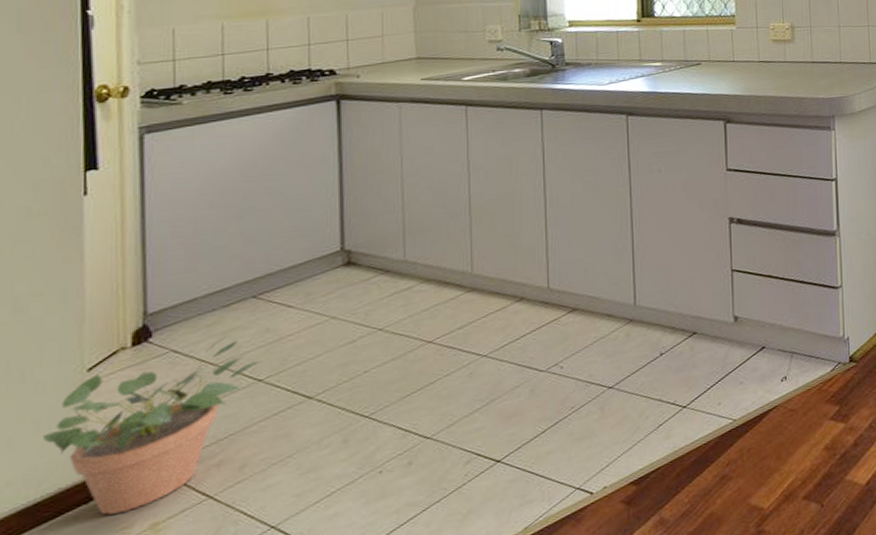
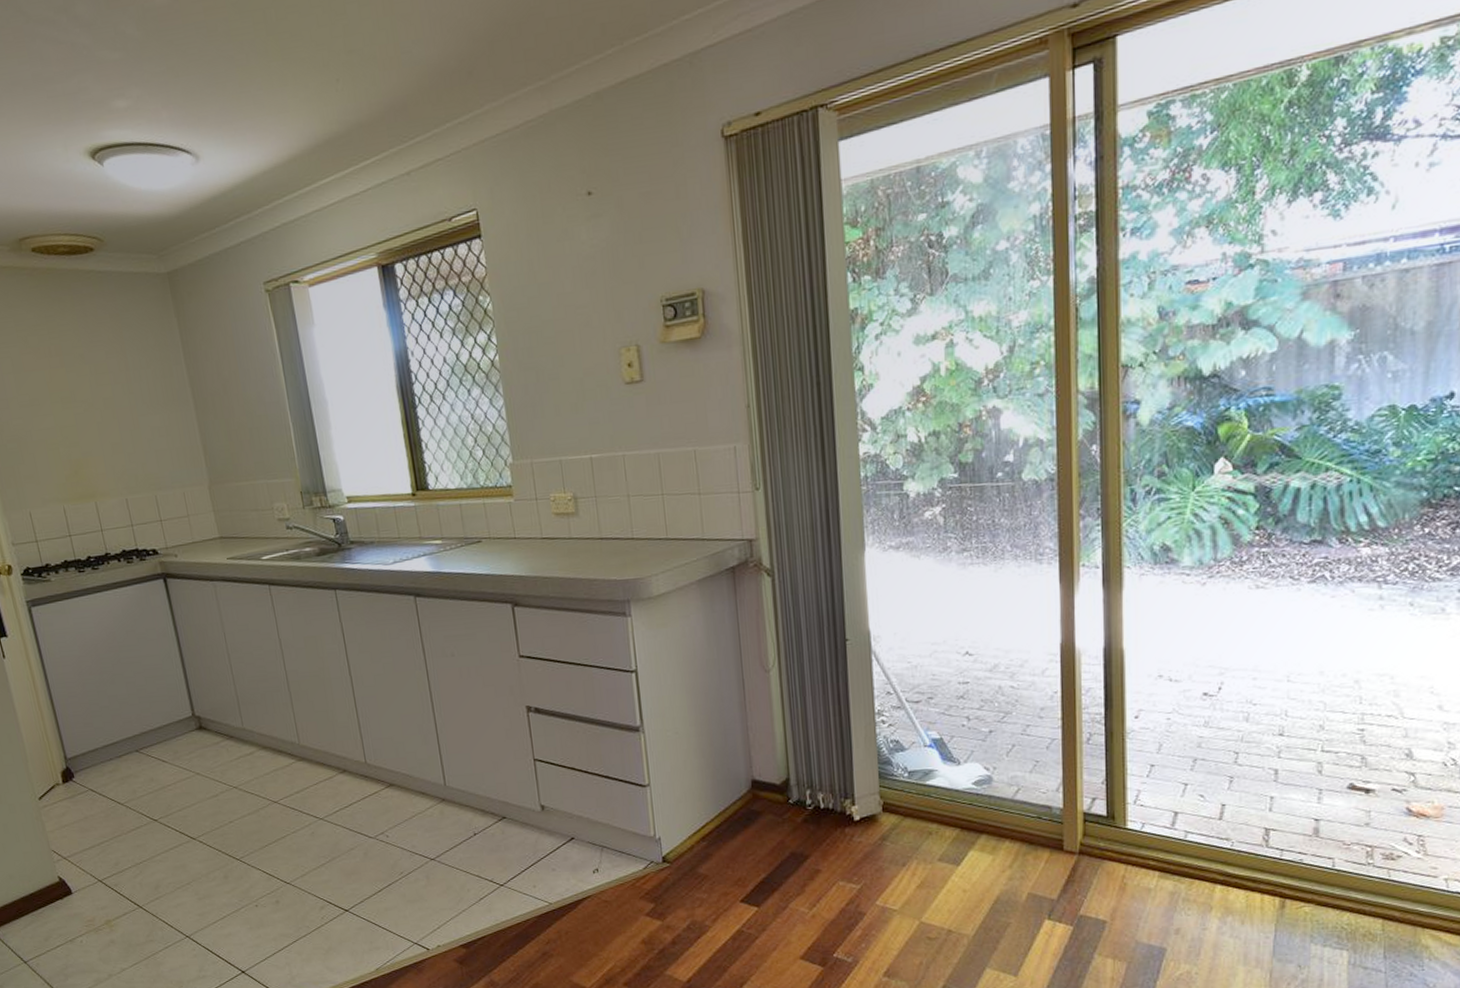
potted plant: present [42,337,264,515] -> none [22,782,155,909]

